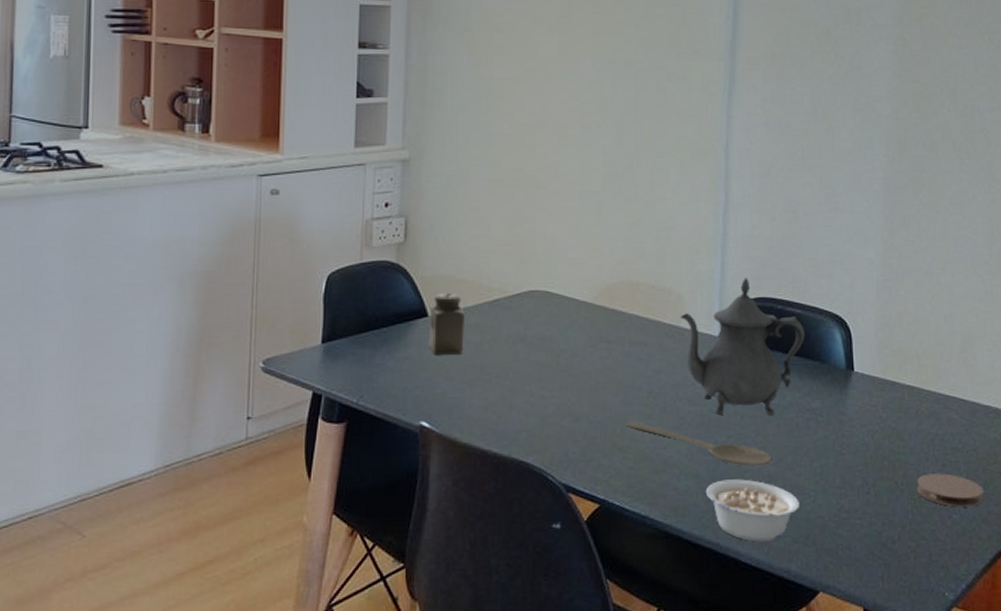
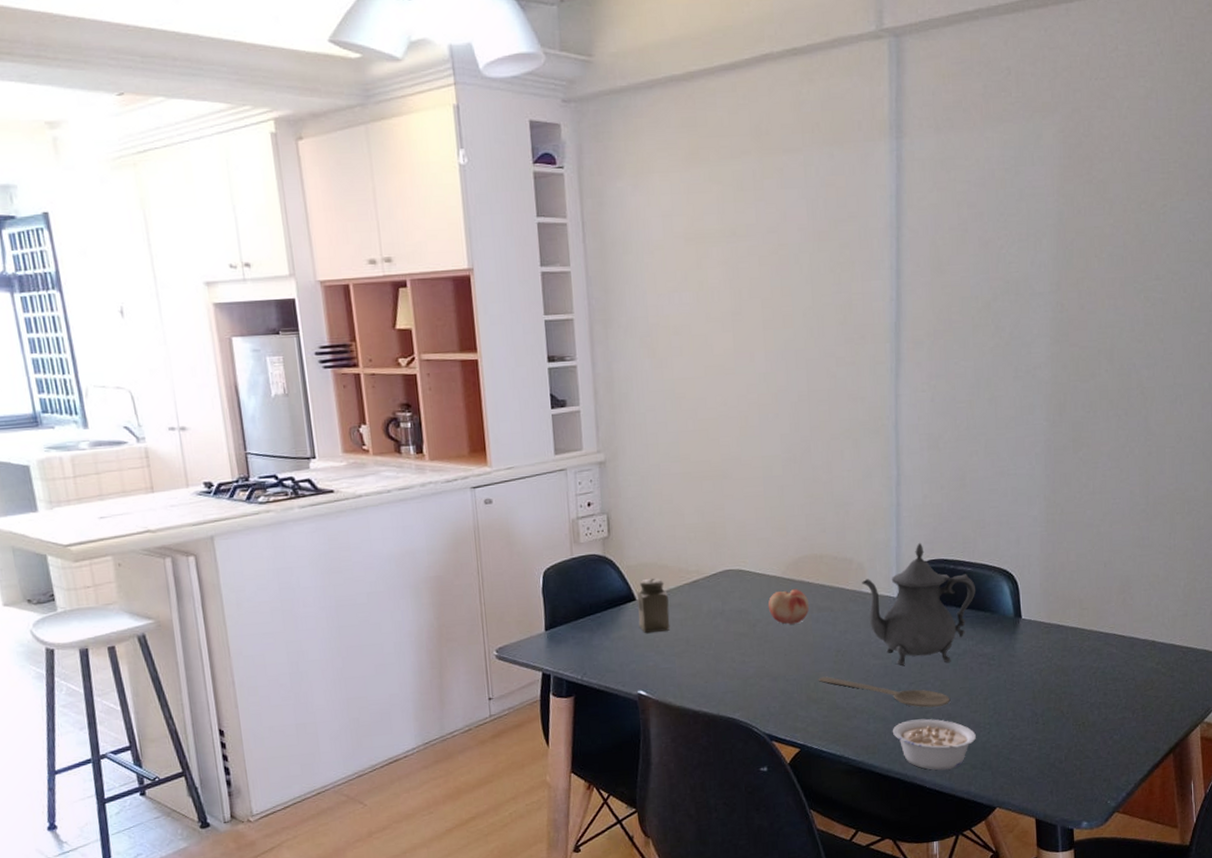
fruit: none [575,318,621,358] -> present [767,589,810,625]
coaster: present [916,473,983,507] -> none [1080,701,1141,729]

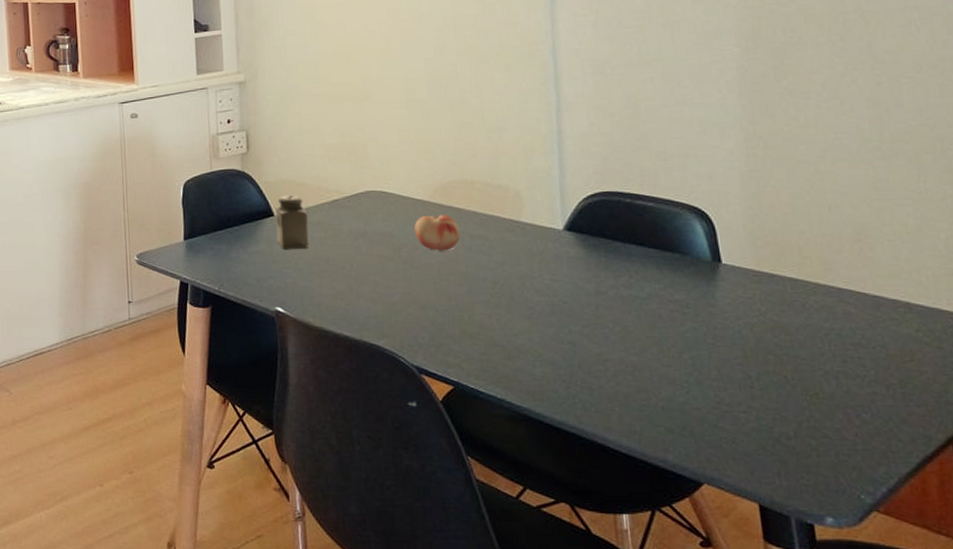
wooden spoon: present [818,676,951,708] -> none [472,310,636,355]
teapot: present [862,542,975,666] -> none [520,172,660,307]
legume: present [892,718,976,771] -> none [563,368,671,430]

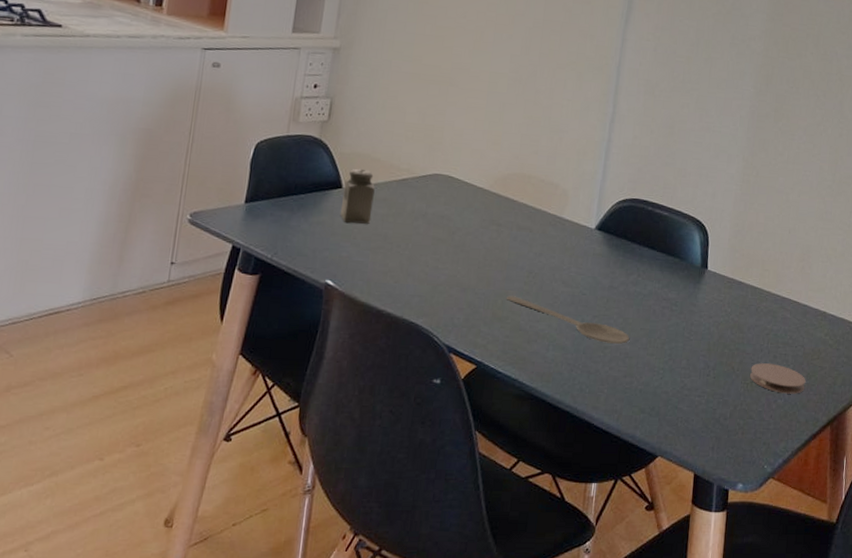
fruit: present [413,214,461,251] -> none [470,203,511,239]
wooden spoon: none [472,310,636,355] -> present [506,296,630,344]
coaster: none [811,370,900,406] -> present [749,363,806,394]

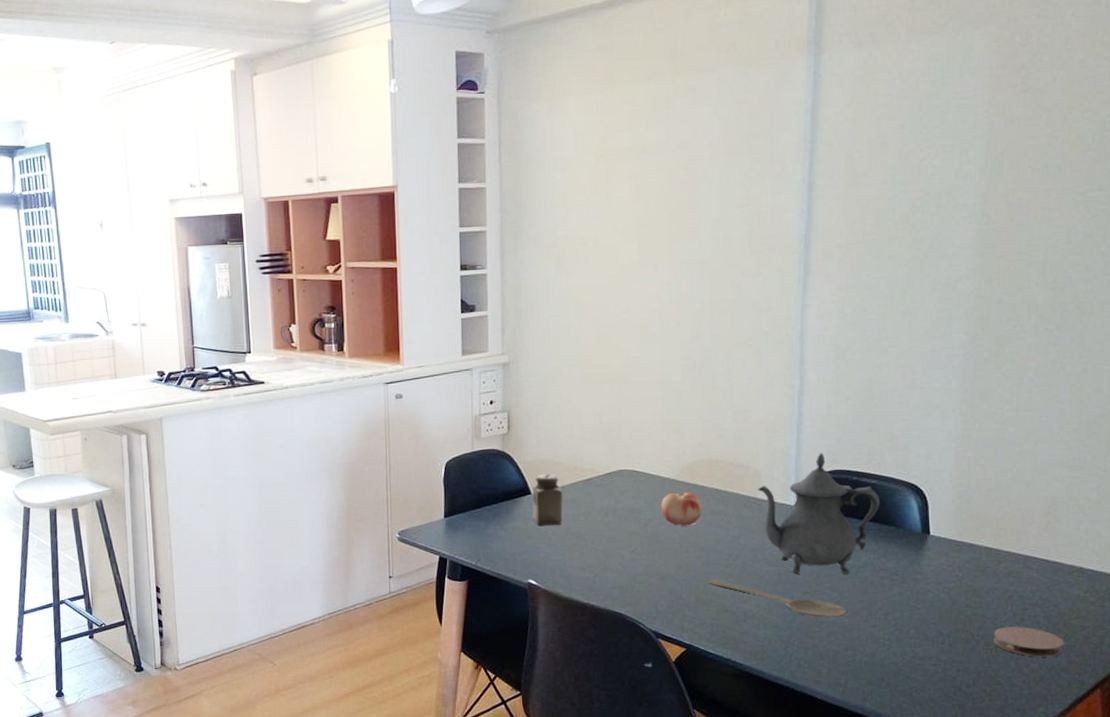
fruit: none [470,203,511,239] -> present [660,492,703,526]
teapot: none [564,179,669,302] -> present [758,452,879,575]

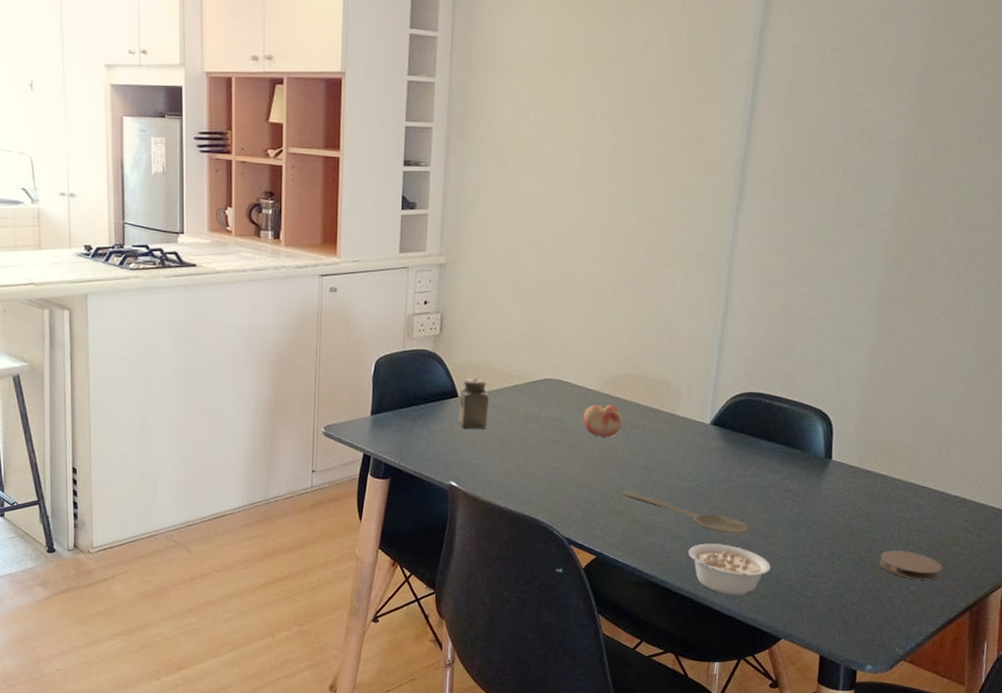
teapot: present [758,452,879,575] -> none [677,374,789,494]
legume: none [783,629,874,683] -> present [688,543,771,596]

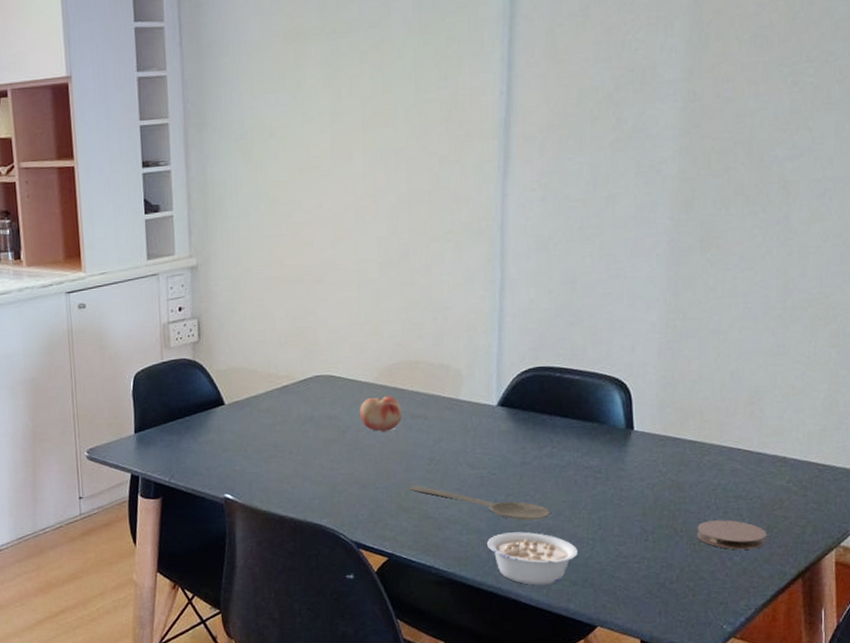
salt shaker: present [458,378,489,429] -> none [226,382,259,437]

